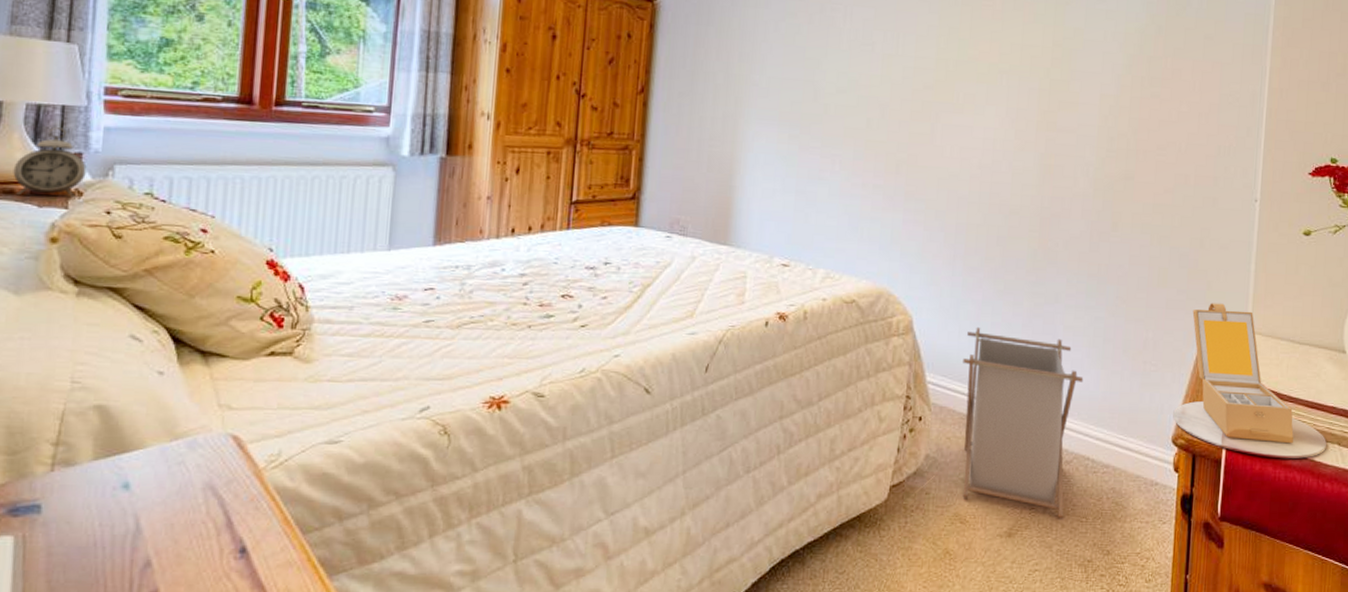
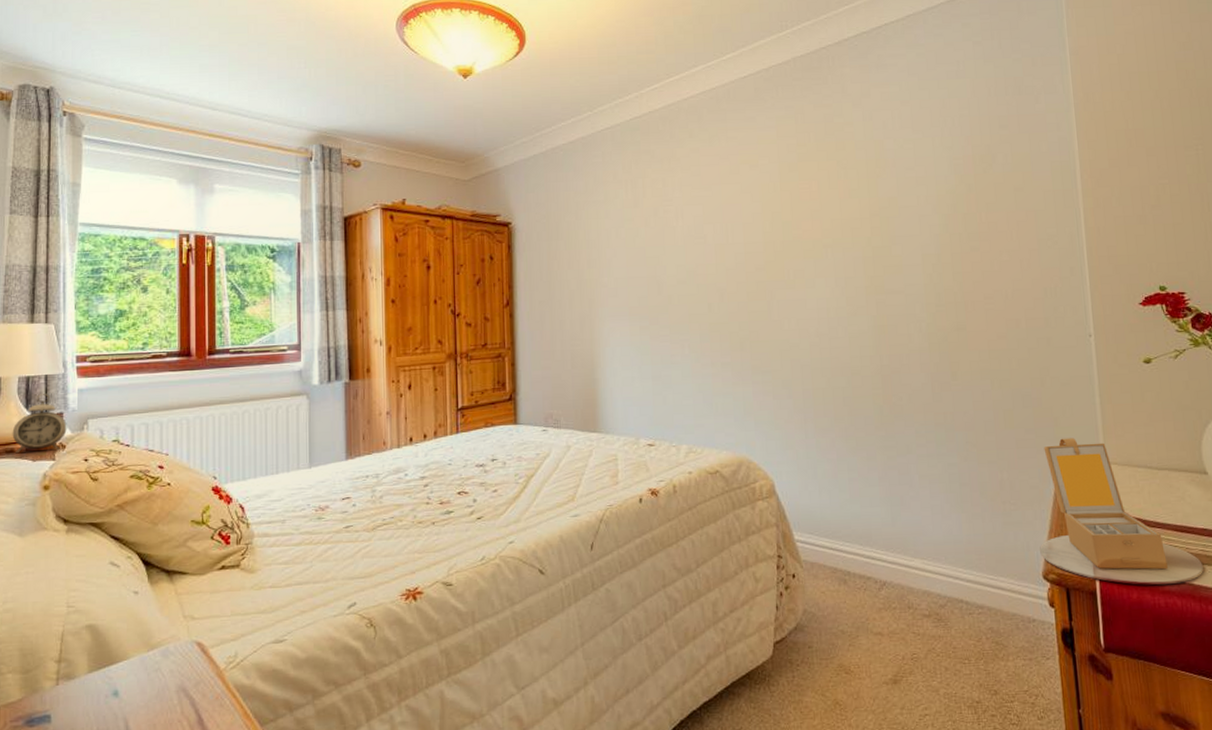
laundry basket: present [962,326,1084,518] -> none [826,484,946,662]

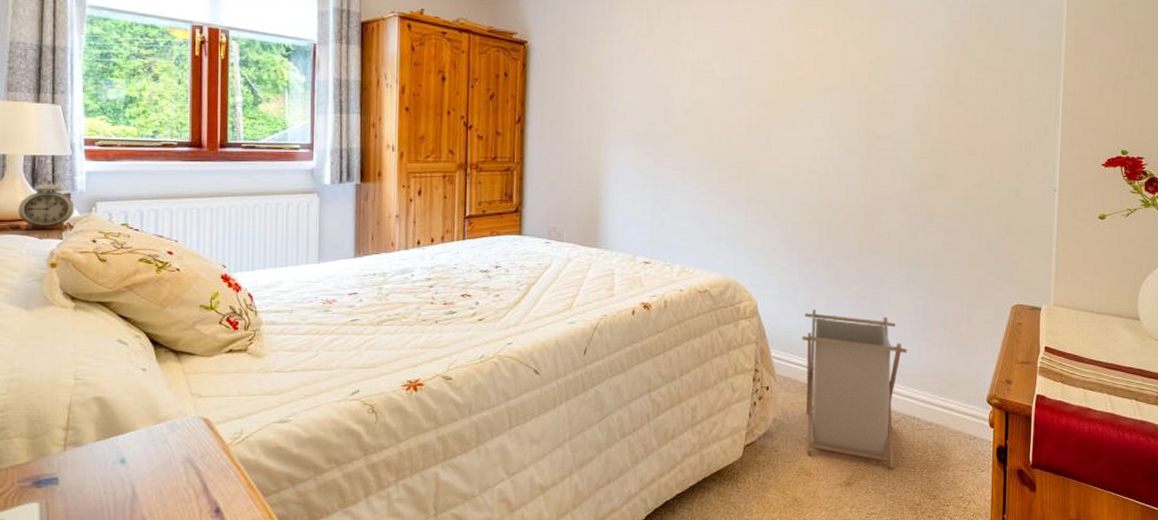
laundry basket: none [826,484,946,662] -> present [802,308,908,469]
jewelry box: present [1040,438,1204,585] -> none [987,281,1126,413]

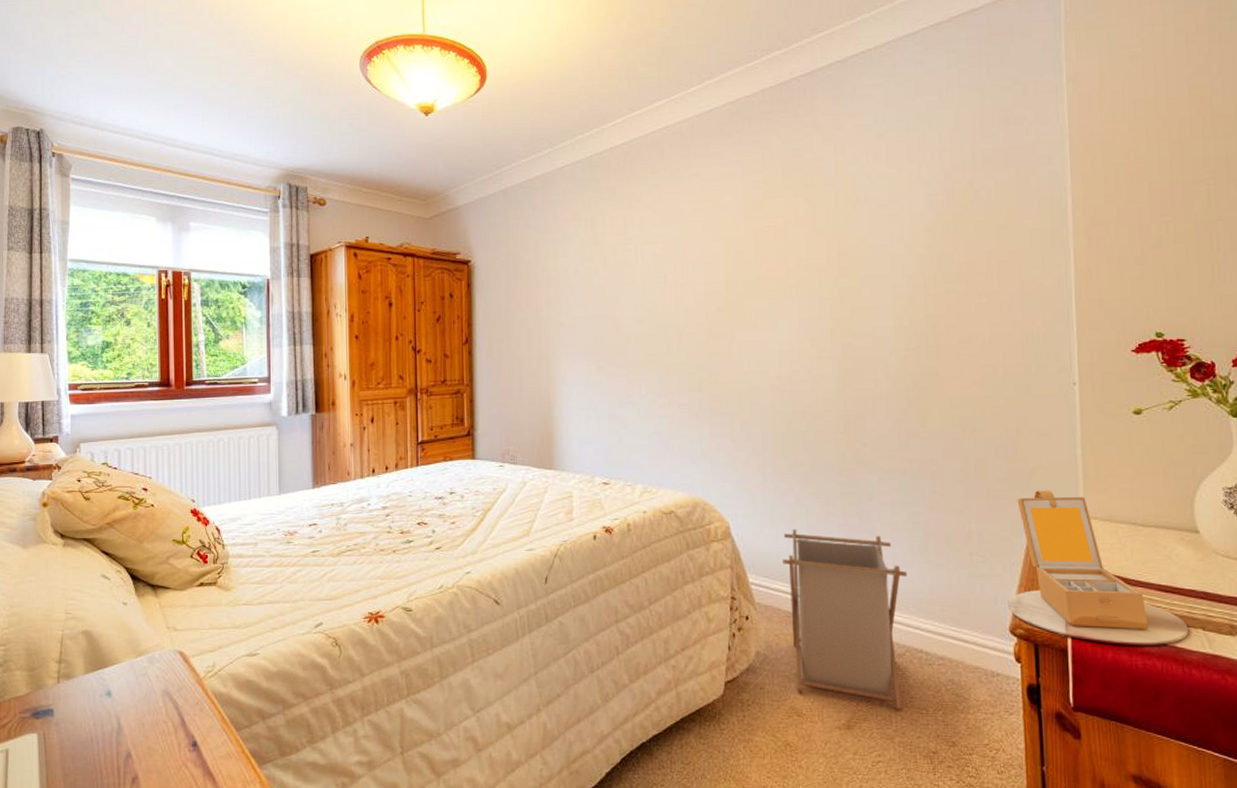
alarm clock: present [18,174,75,231] -> none [14,418,62,473]
jewelry box: none [987,281,1126,413] -> present [1008,490,1189,645]

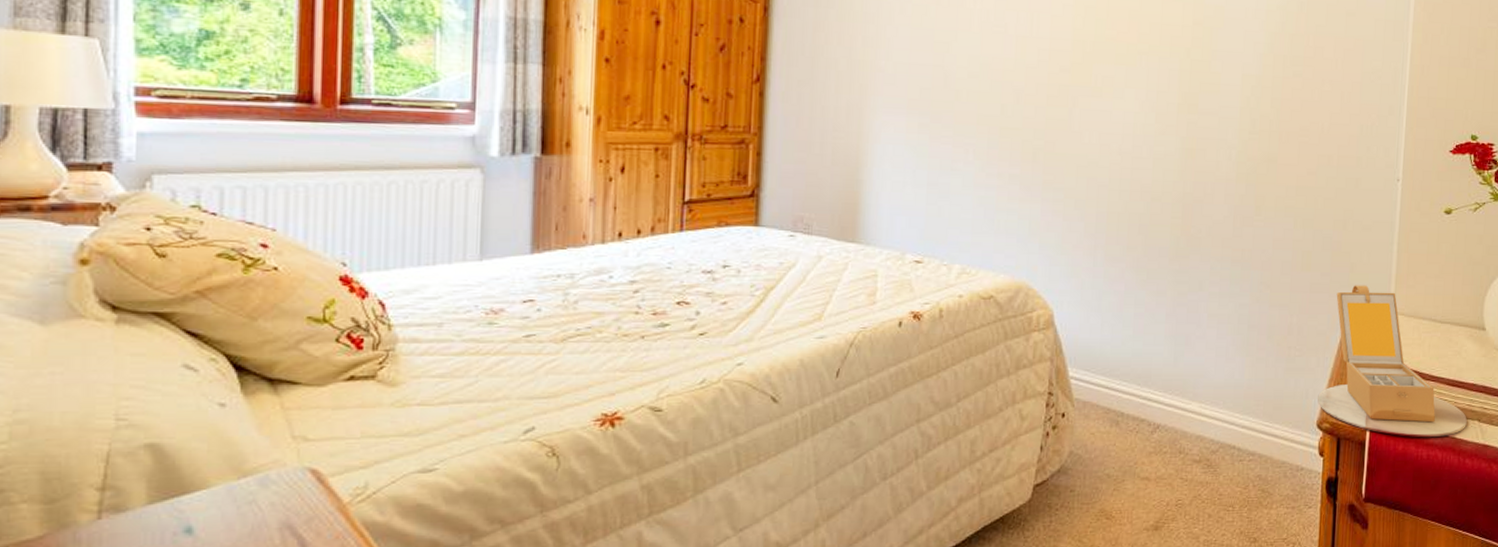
laundry basket: present [783,528,908,710] -> none [1106,318,1229,508]

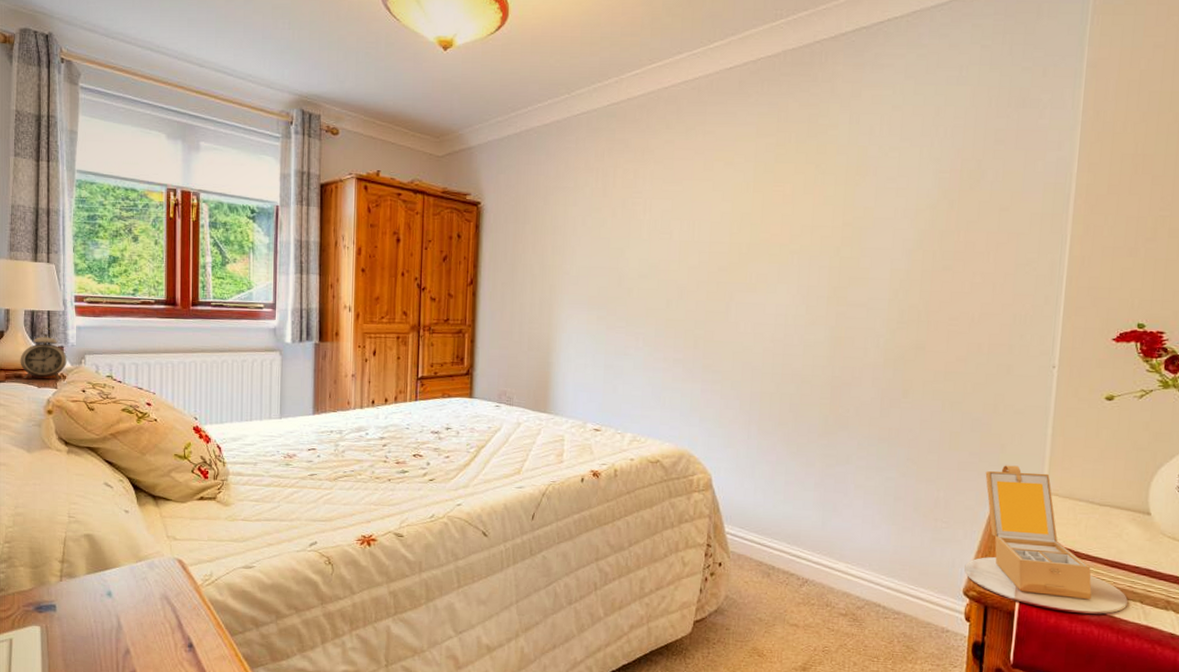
alarm clock: none [28,134,119,213] -> present [20,328,67,380]

